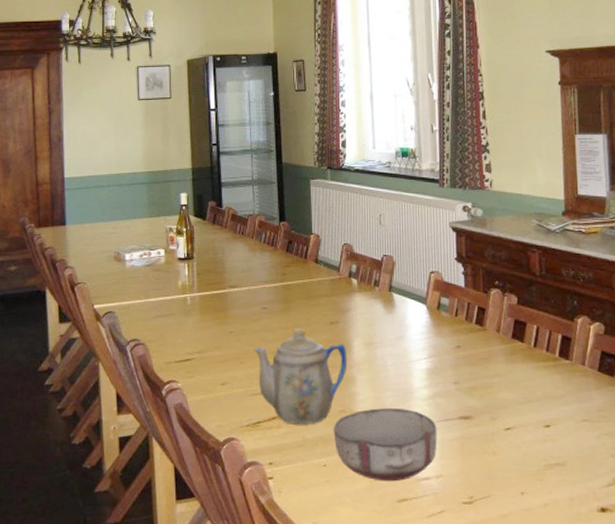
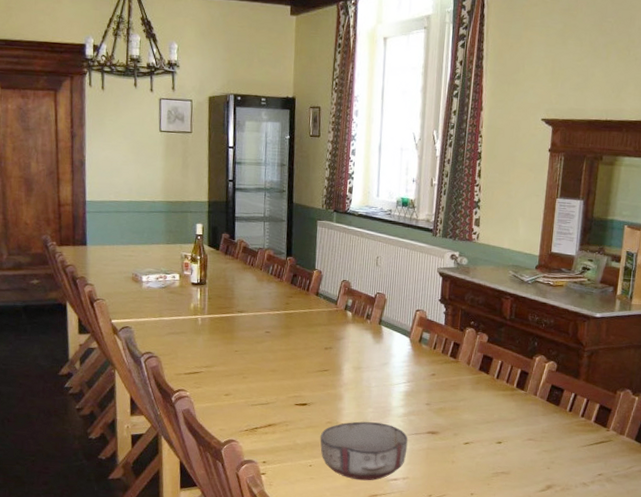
teapot: present [253,328,347,425] -> none [255,351,338,432]

